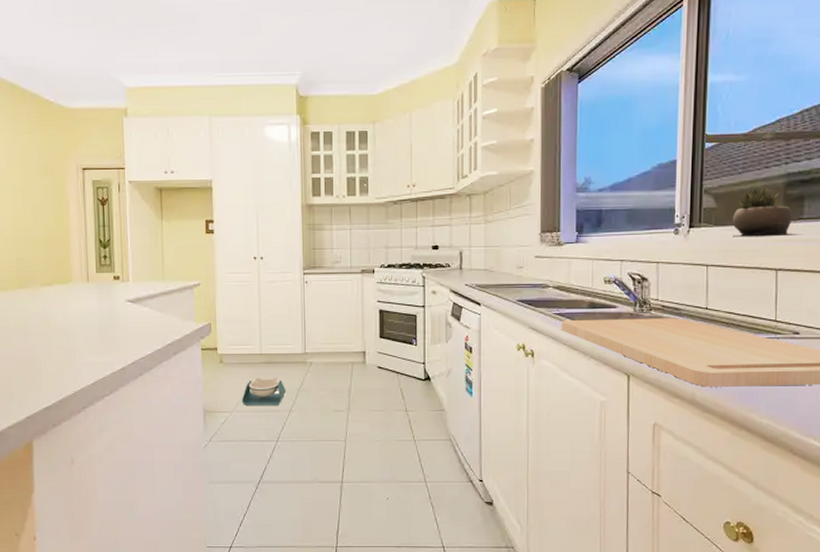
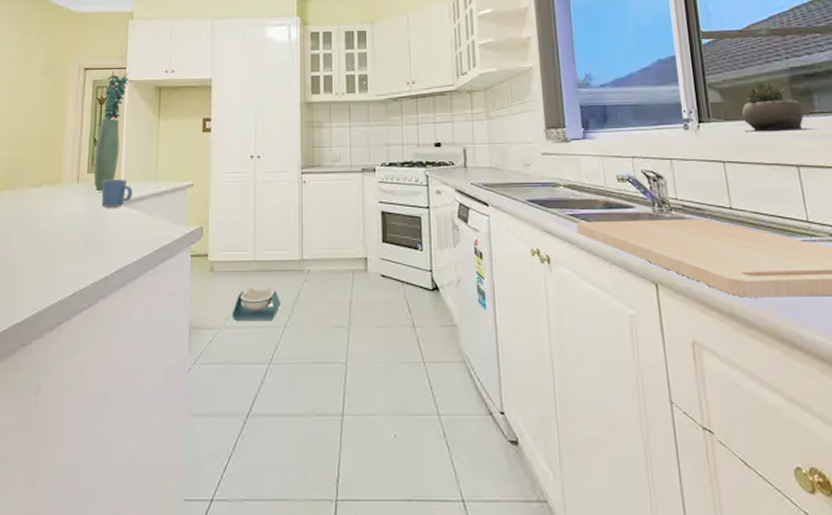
vase: none [101,171,128,290] -> present [93,71,129,192]
mug: none [111,279,142,305] -> present [101,179,133,208]

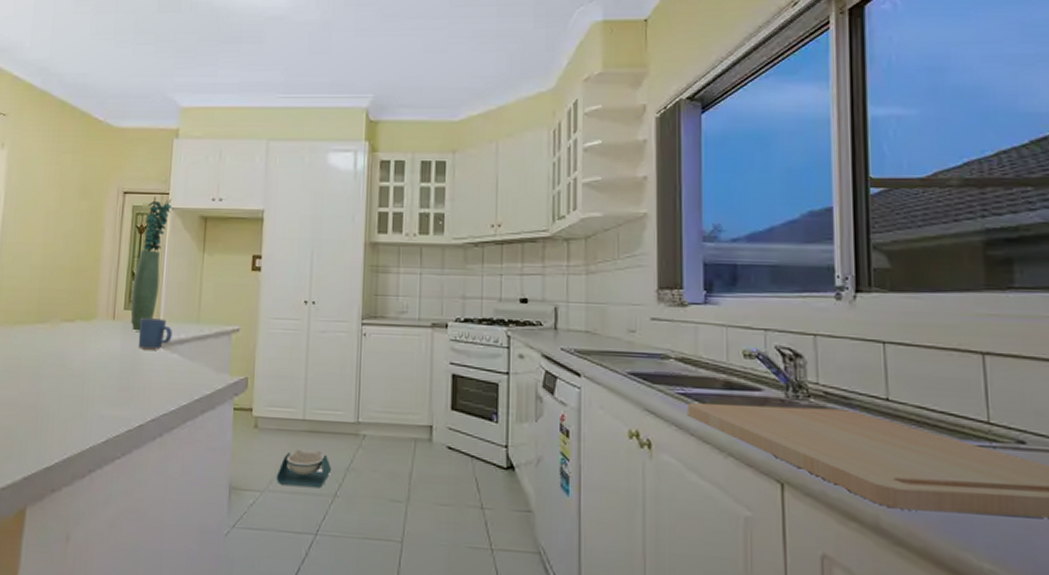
succulent plant: present [741,81,818,132] -> none [914,245,1016,310]

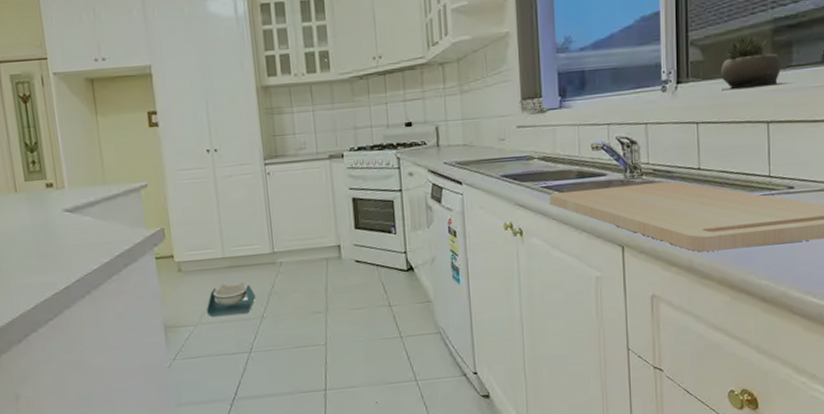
vase: present [130,196,172,331] -> none [26,62,59,201]
mug: present [138,318,172,350] -> none [43,185,81,217]
succulent plant: none [914,245,1016,310] -> present [720,34,793,91]

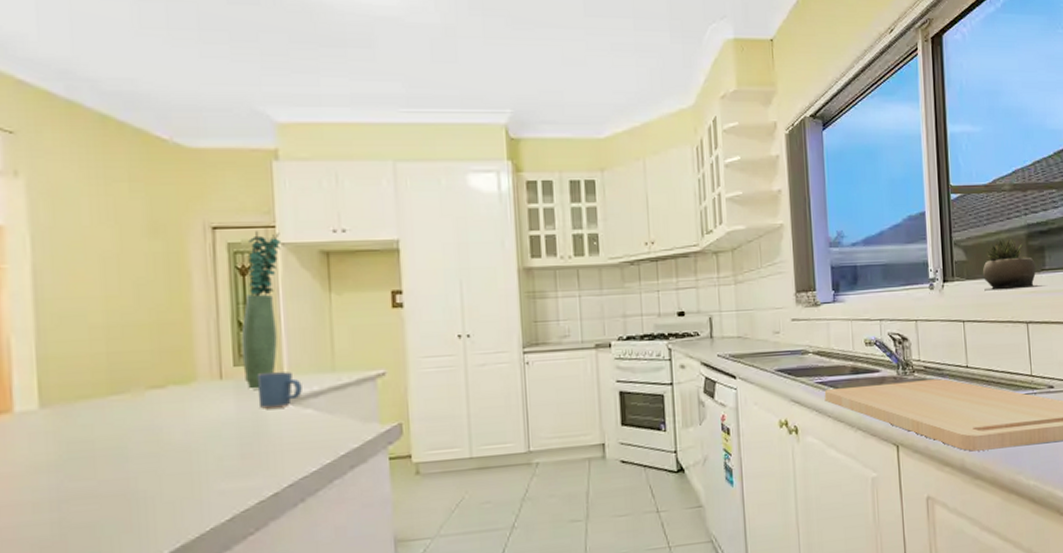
vase: none [26,62,59,201] -> present [241,230,281,390]
mug: none [43,185,81,217] -> present [257,372,302,409]
pet bowl: present [206,281,256,316] -> none [446,485,507,527]

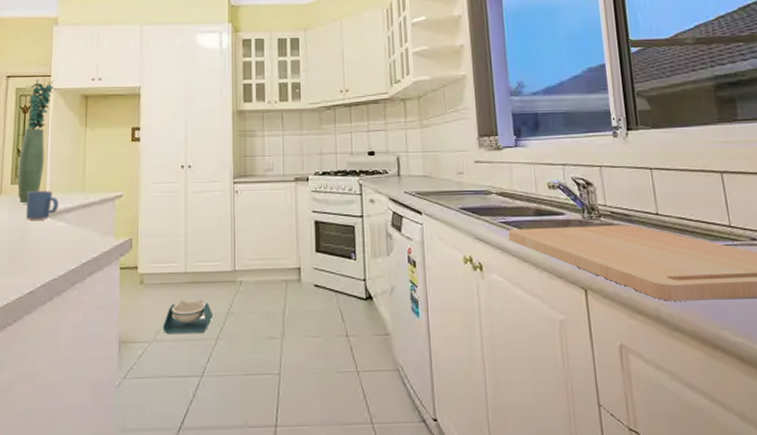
pet bowl: none [446,485,507,527] -> present [162,299,214,333]
succulent plant: present [982,238,1047,291] -> none [668,89,741,140]

